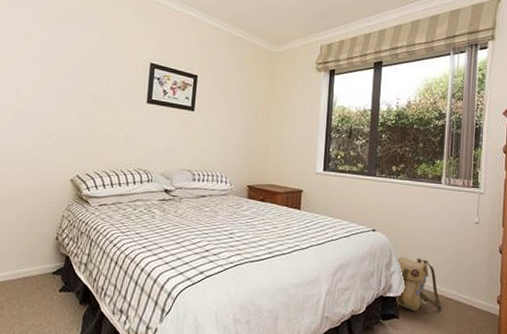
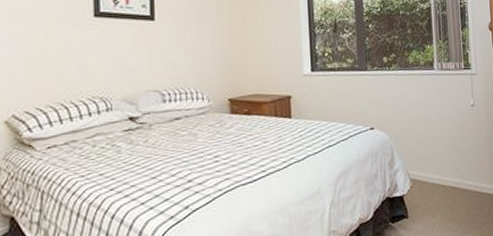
backpack: present [395,256,442,312] -> none [398,151,449,208]

